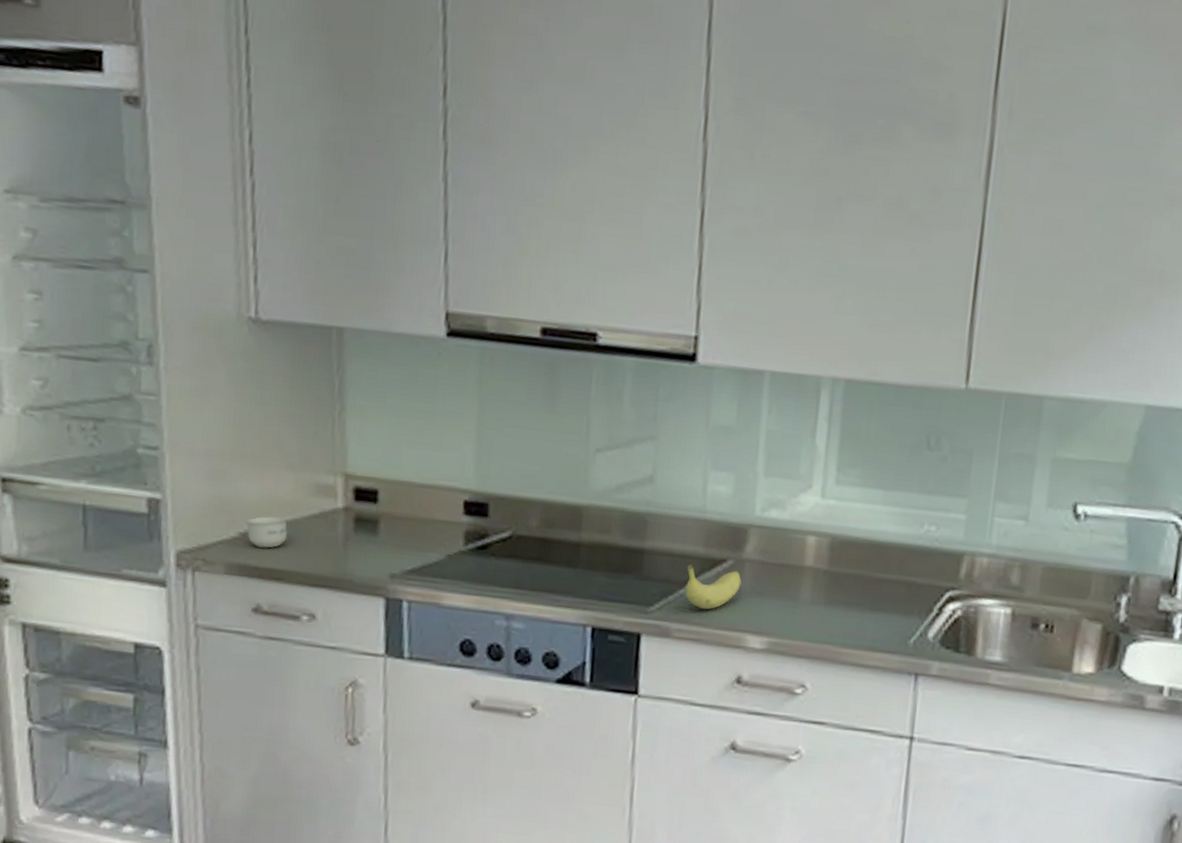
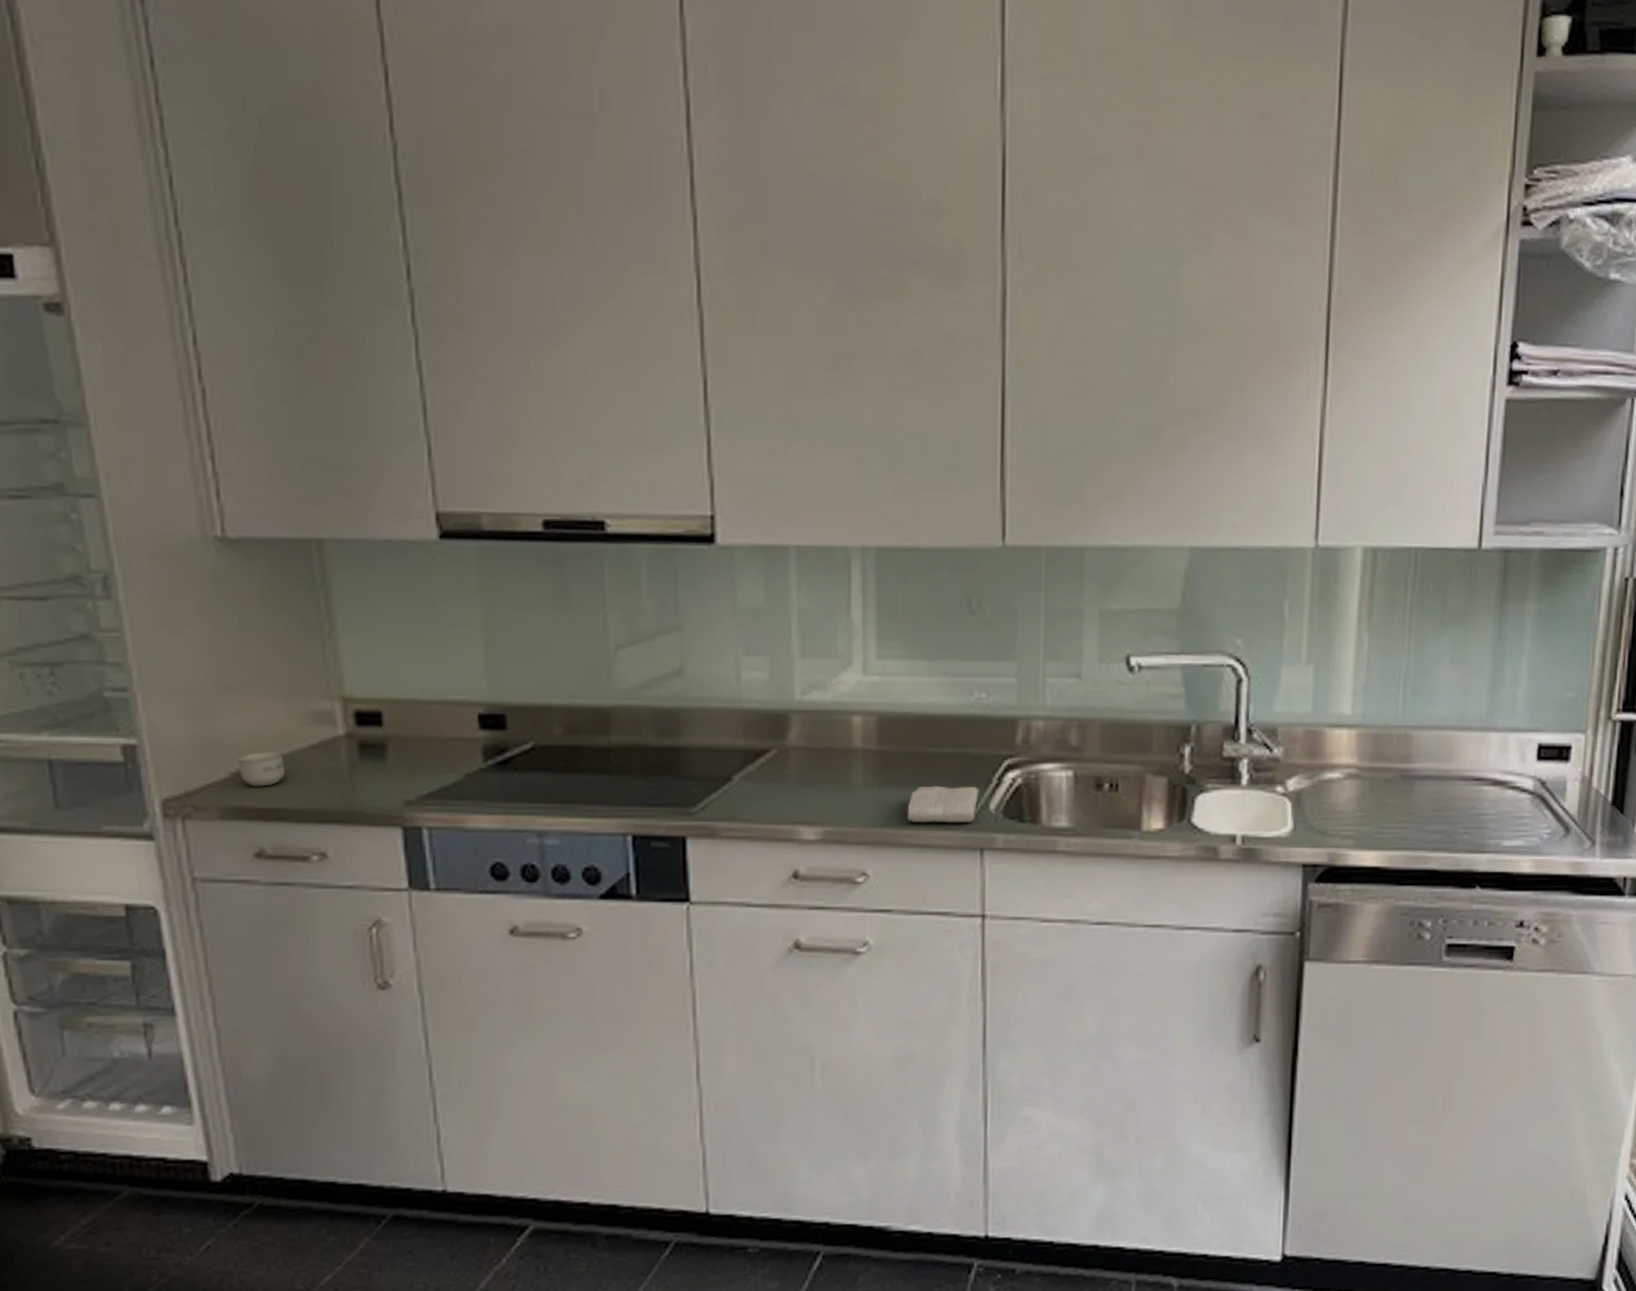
fruit: present [685,564,742,610] -> none [728,759,788,805]
washcloth: none [848,608,920,648] -> present [907,785,979,823]

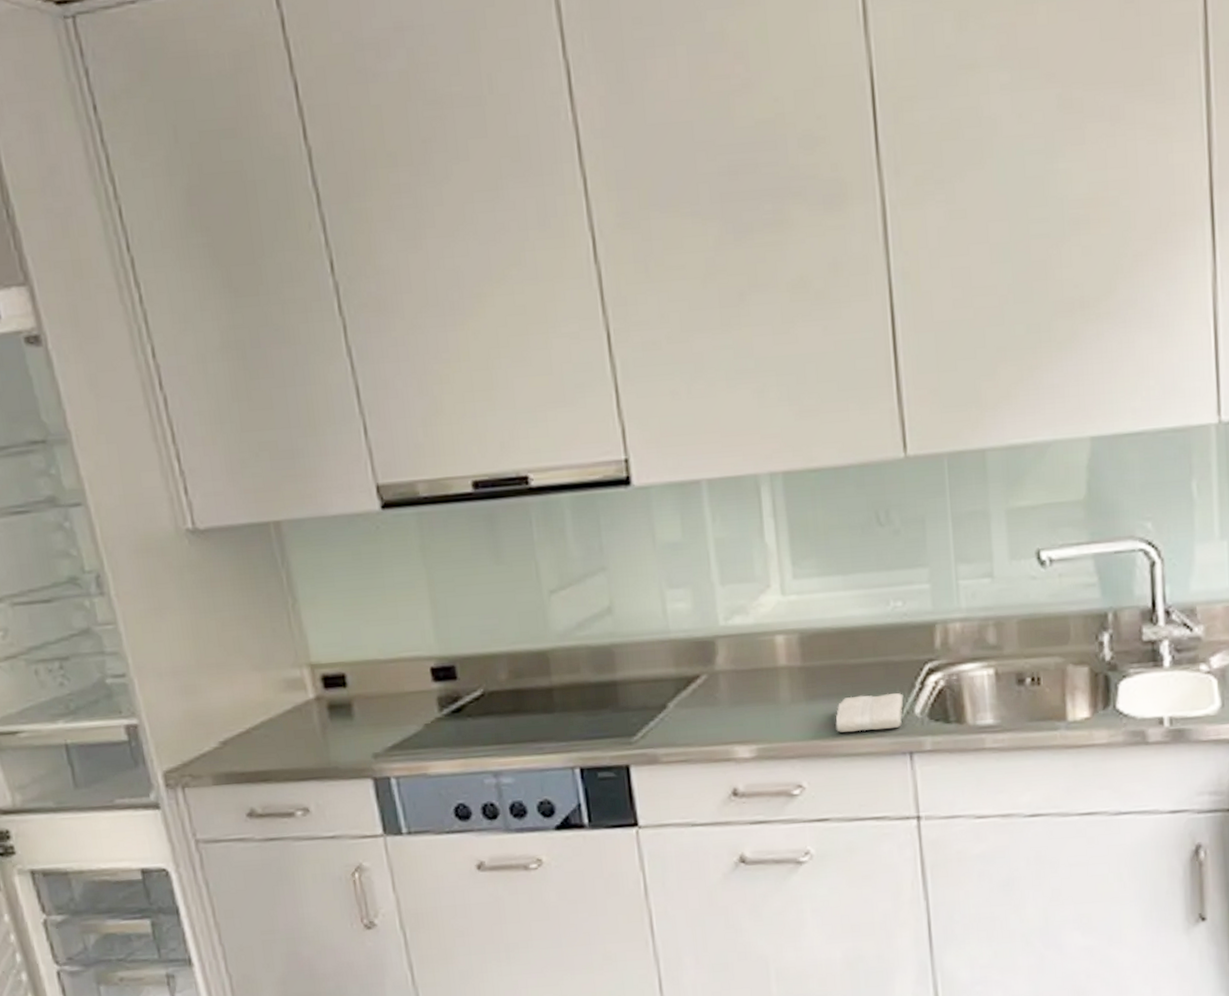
cup: present [237,751,285,787] -> none [224,718,266,753]

